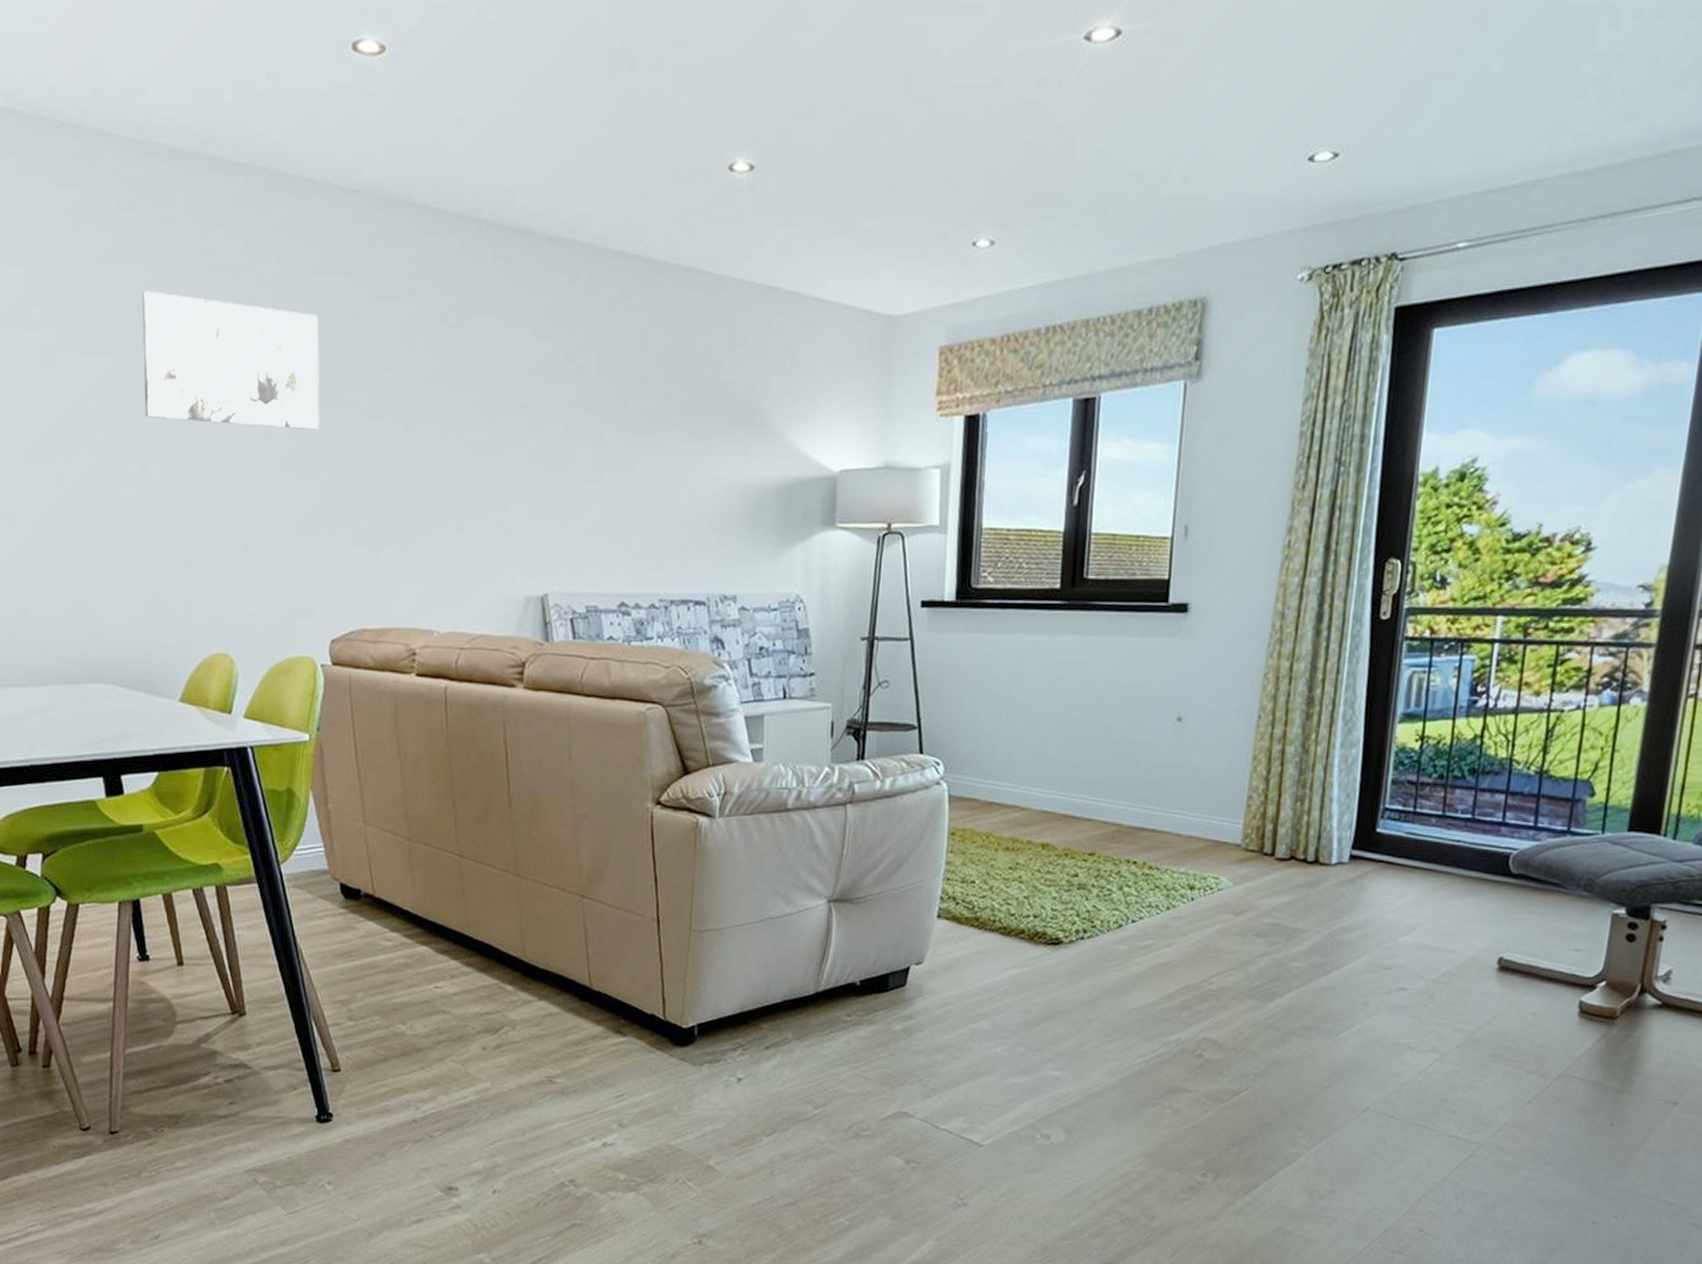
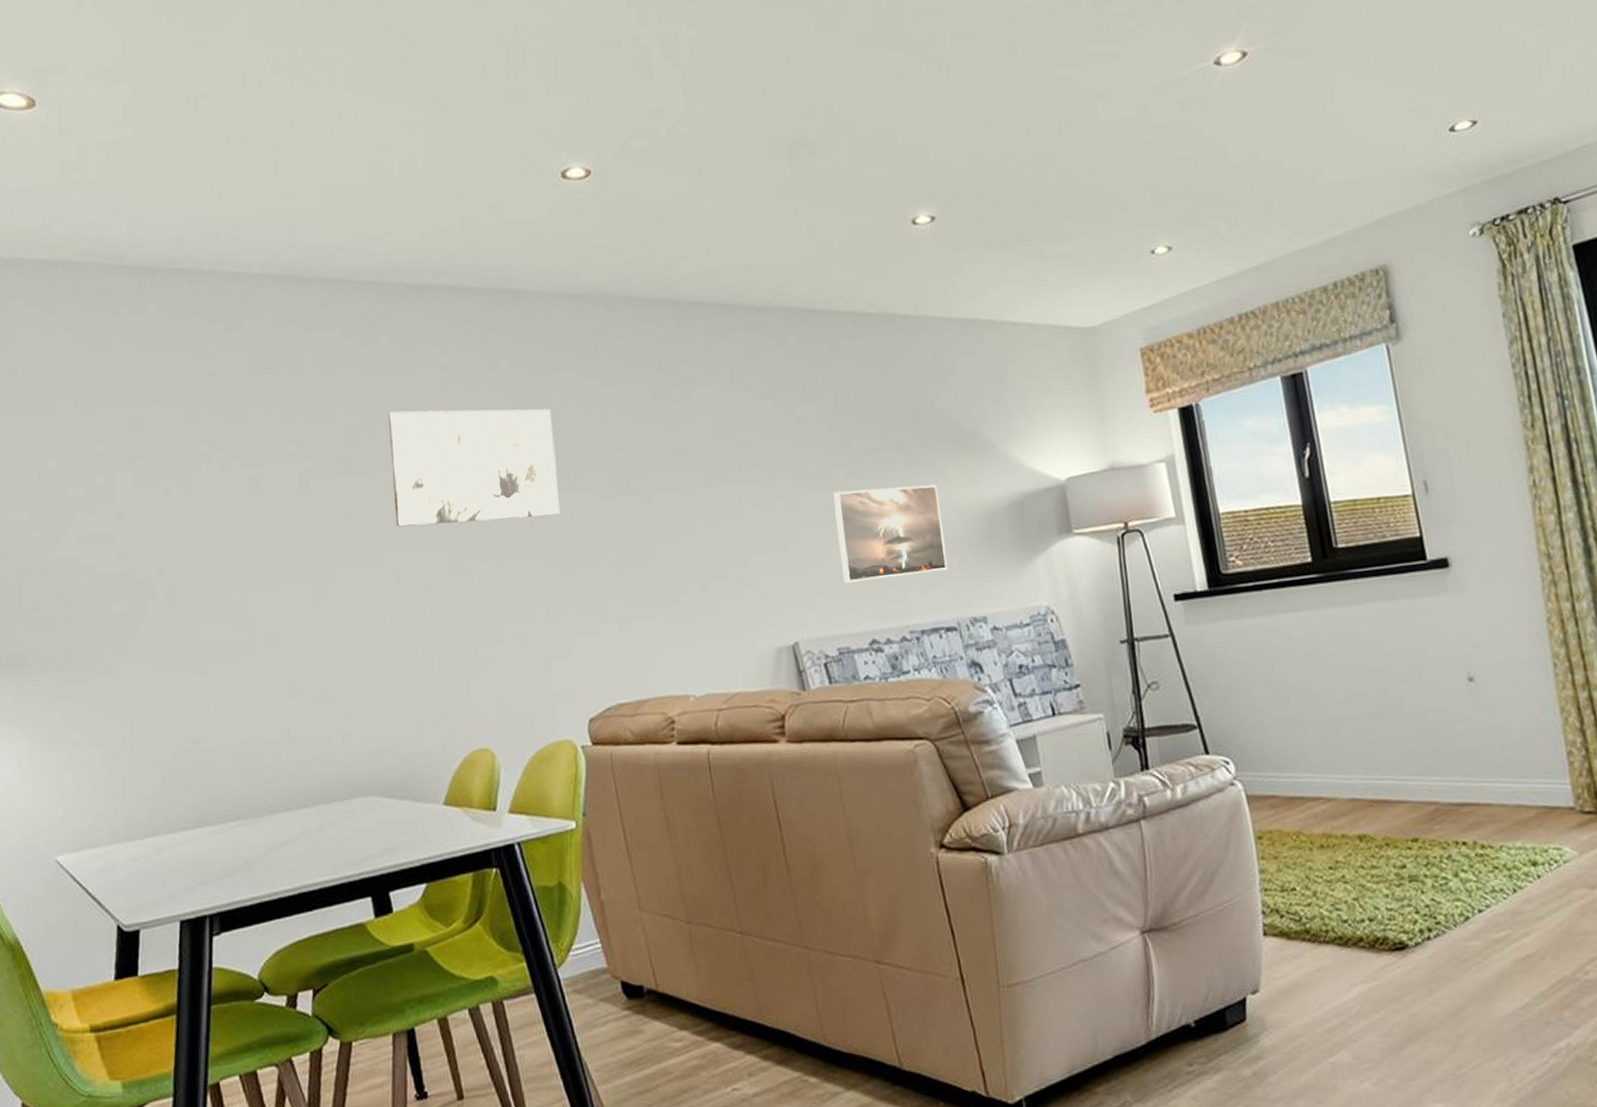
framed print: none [601,448,709,545] -> present [833,484,948,583]

